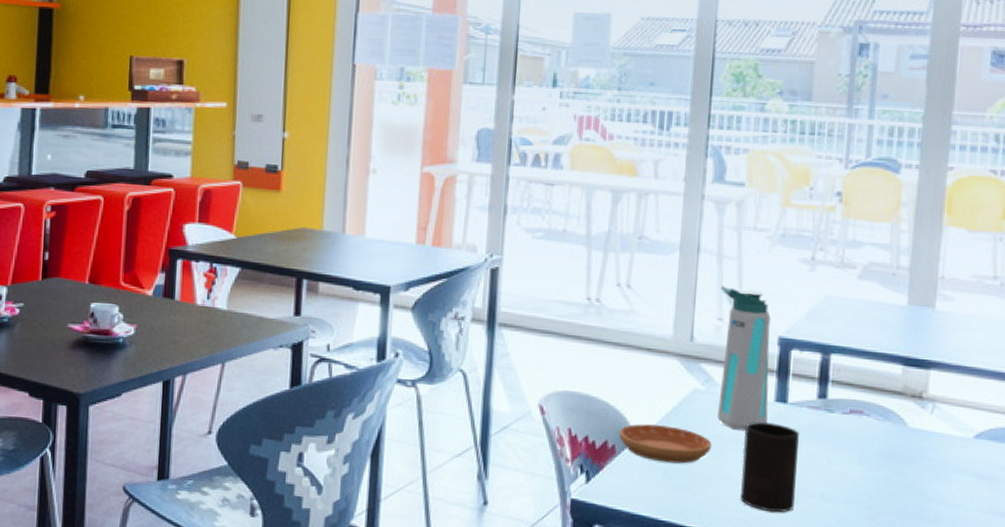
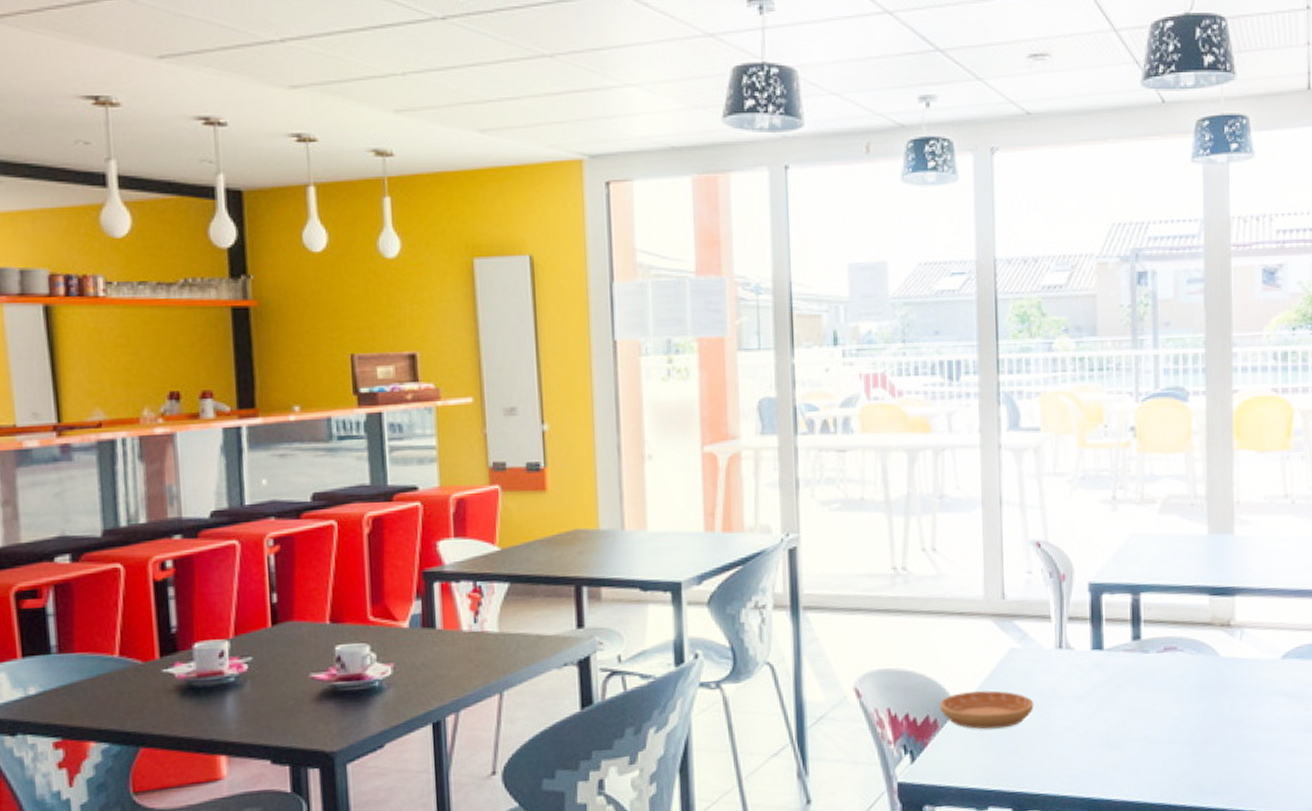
water bottle: present [717,285,771,430] -> none [1026,537,1086,684]
cup: present [739,422,799,513] -> none [1064,672,1120,764]

